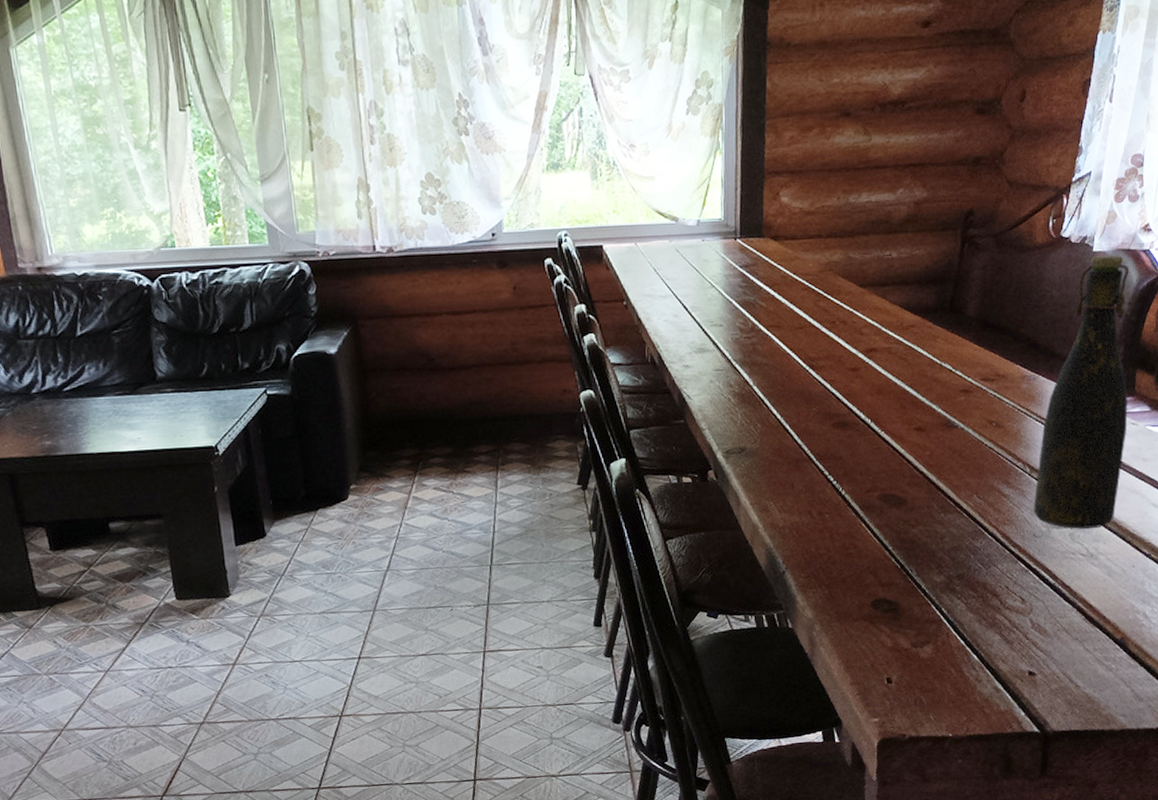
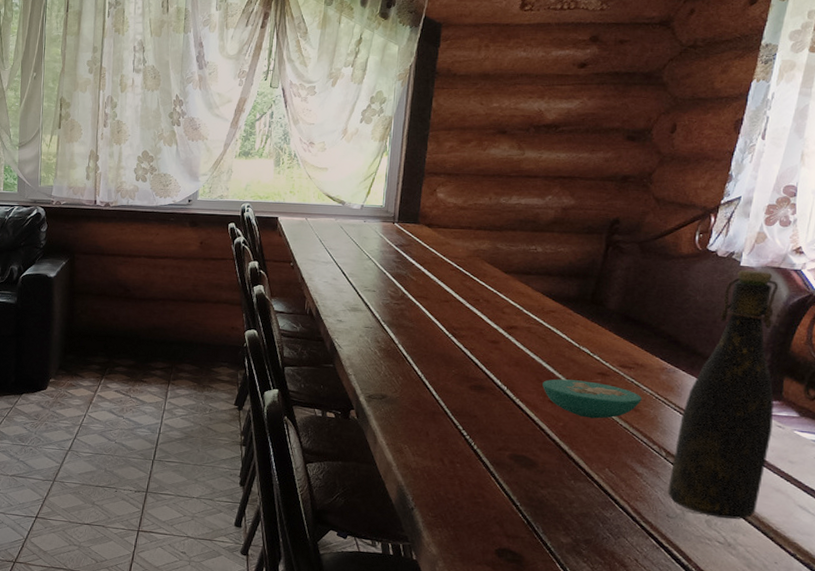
bowl: none [907,401,1004,443] -> present [542,379,642,419]

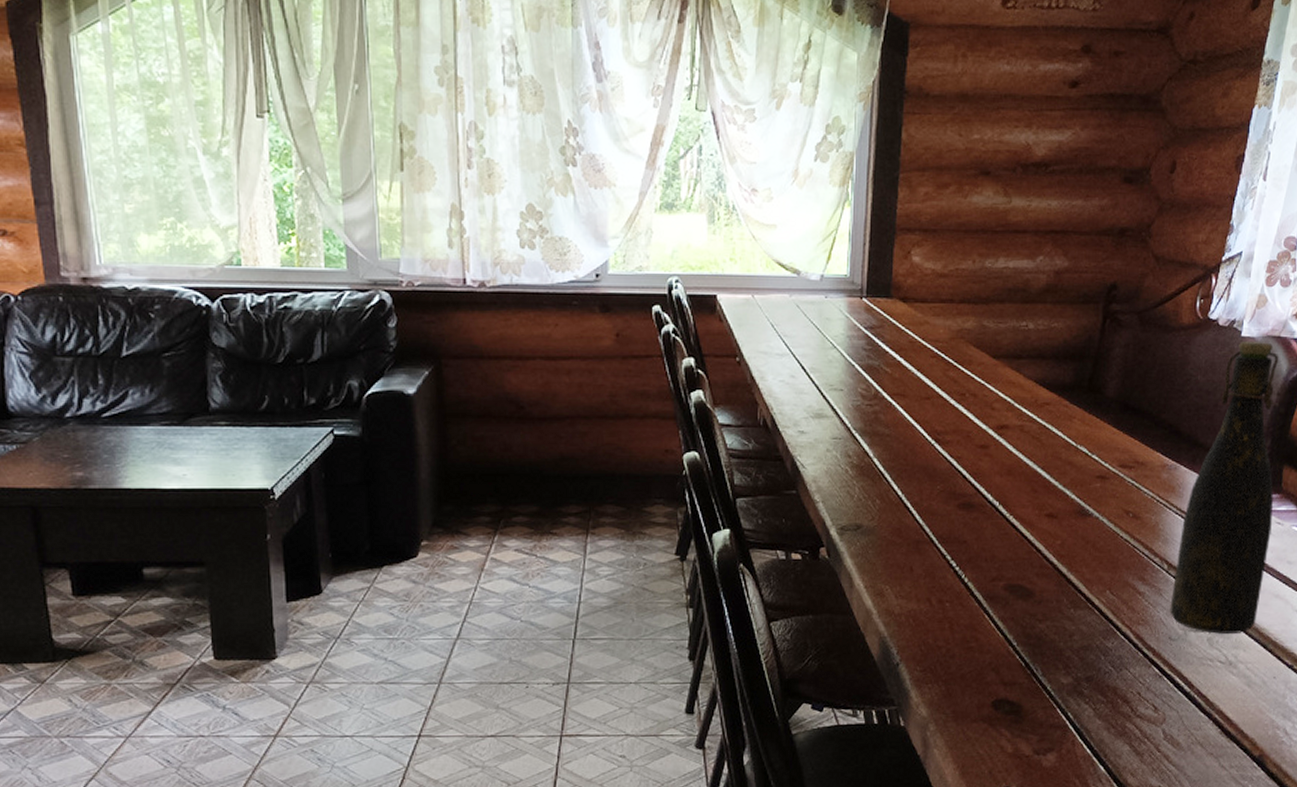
bowl: present [542,379,642,419] -> none [1038,487,1143,532]

